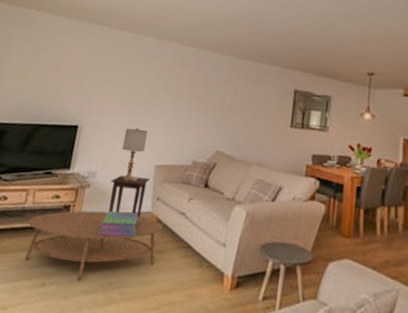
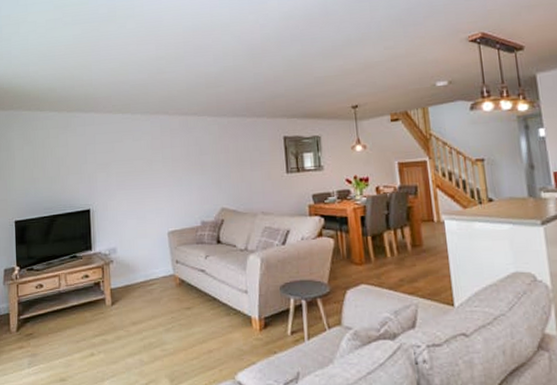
coffee table: present [24,210,163,281] -> none [66,280,187,346]
stack of books: present [98,211,139,237] -> none [130,277,164,303]
side table: present [109,175,150,218] -> none [130,245,166,282]
lamp: present [122,128,148,180] -> none [133,201,156,250]

